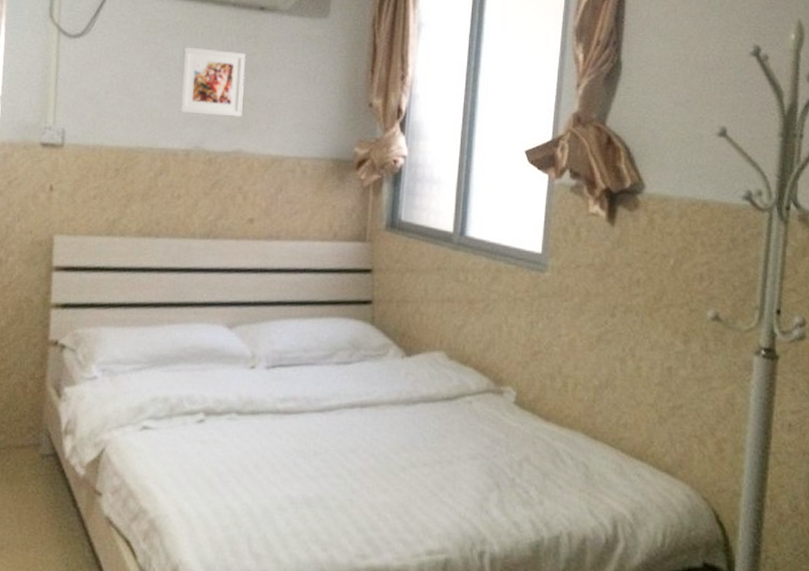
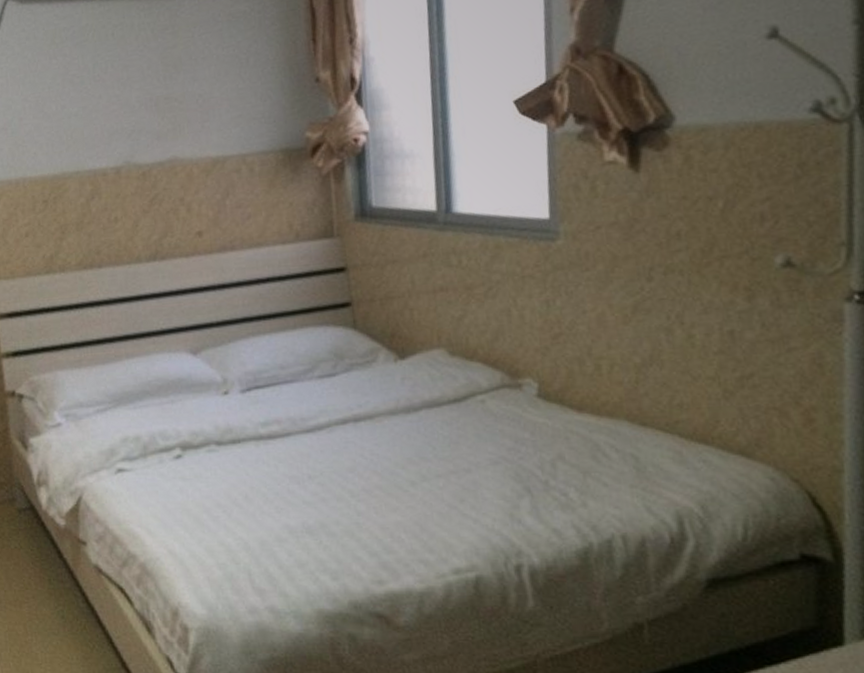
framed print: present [179,47,246,117] -> none [94,47,171,127]

